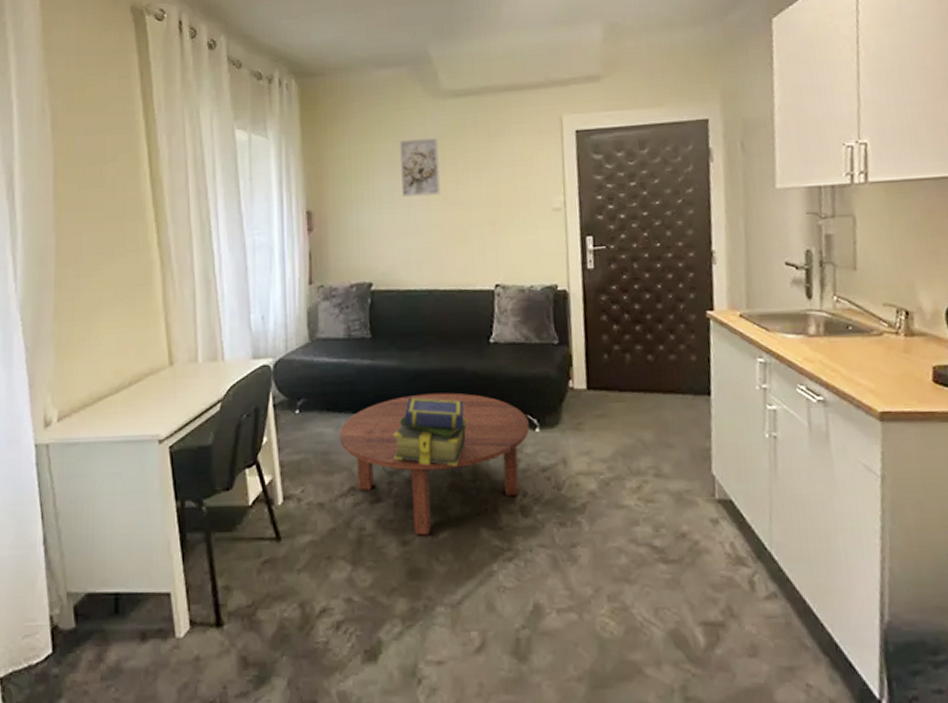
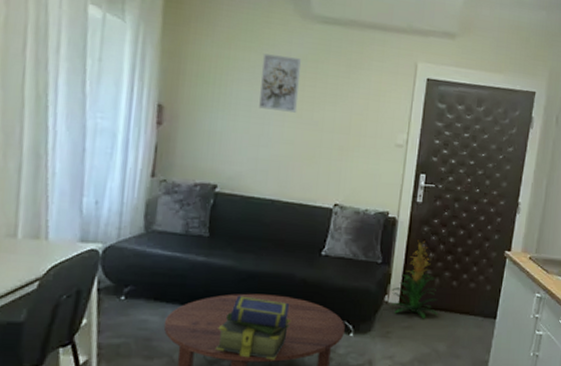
indoor plant: none [575,312,636,404] -> present [391,240,438,319]

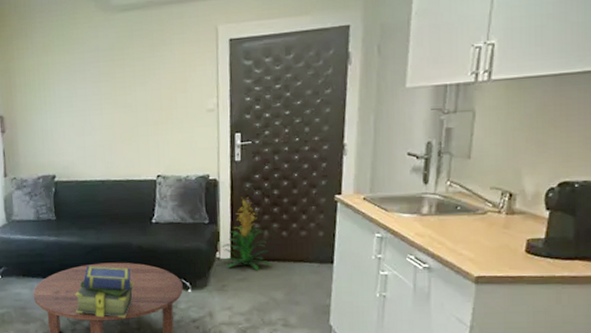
wall art: present [259,53,302,113] -> none [75,49,111,102]

